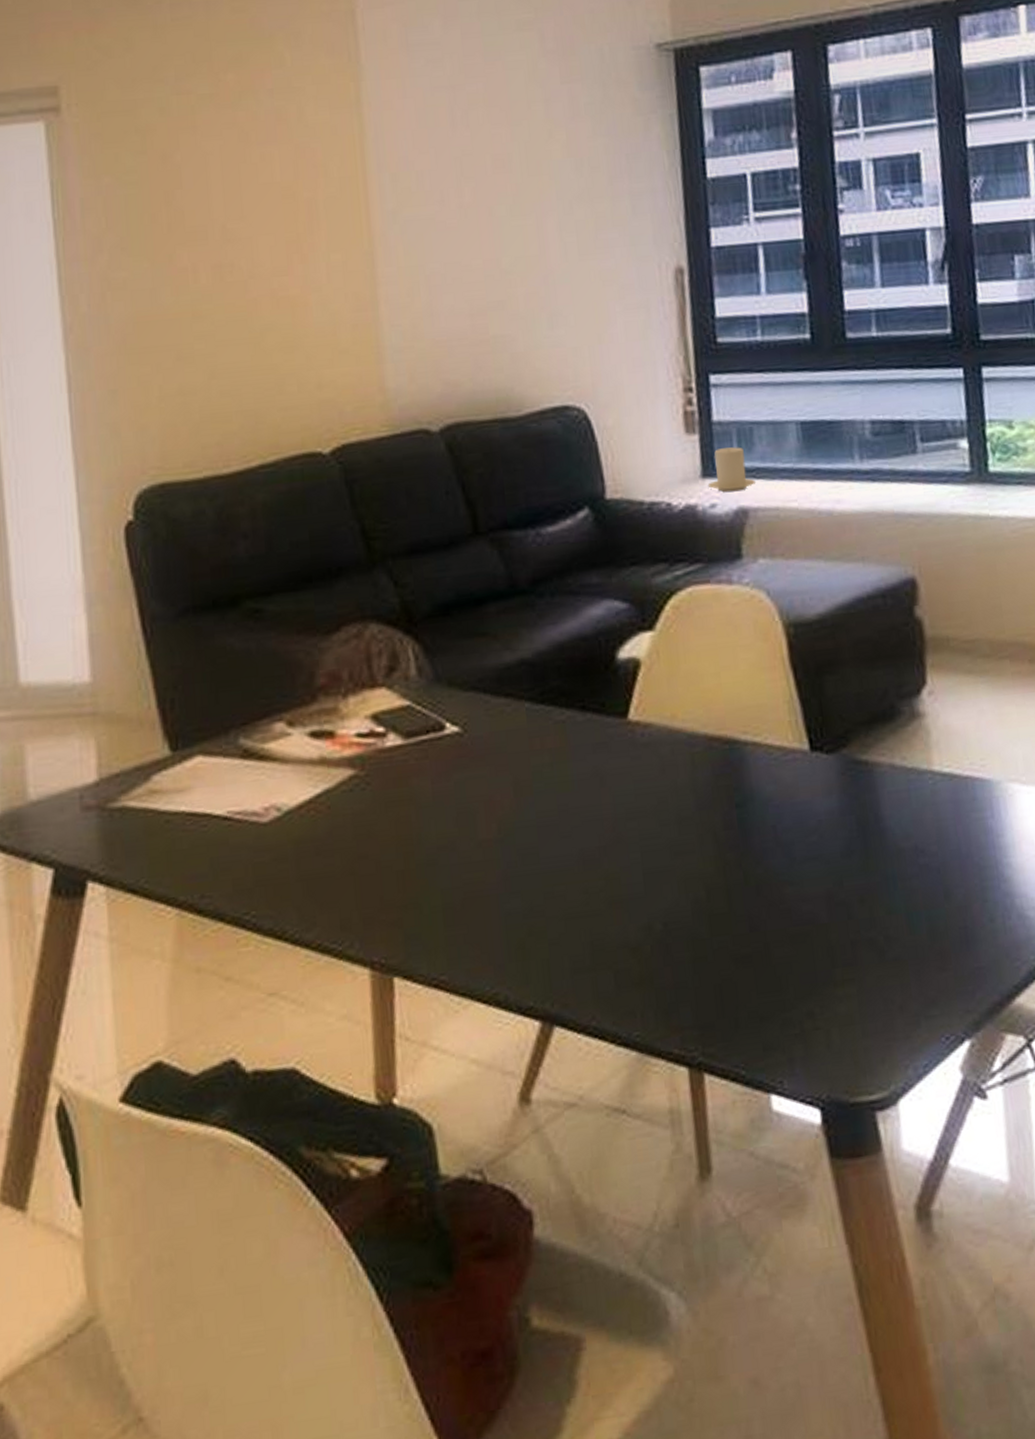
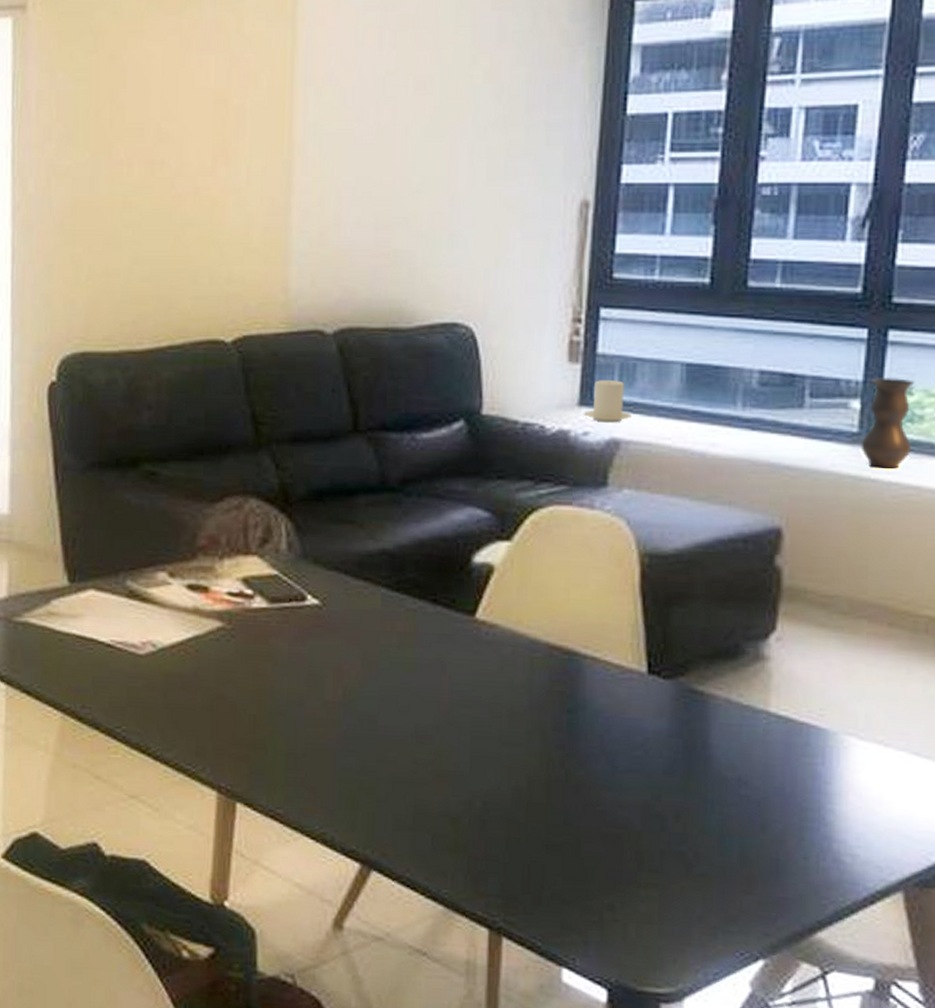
vase: none [974,413,1022,505] -> present [861,376,915,470]

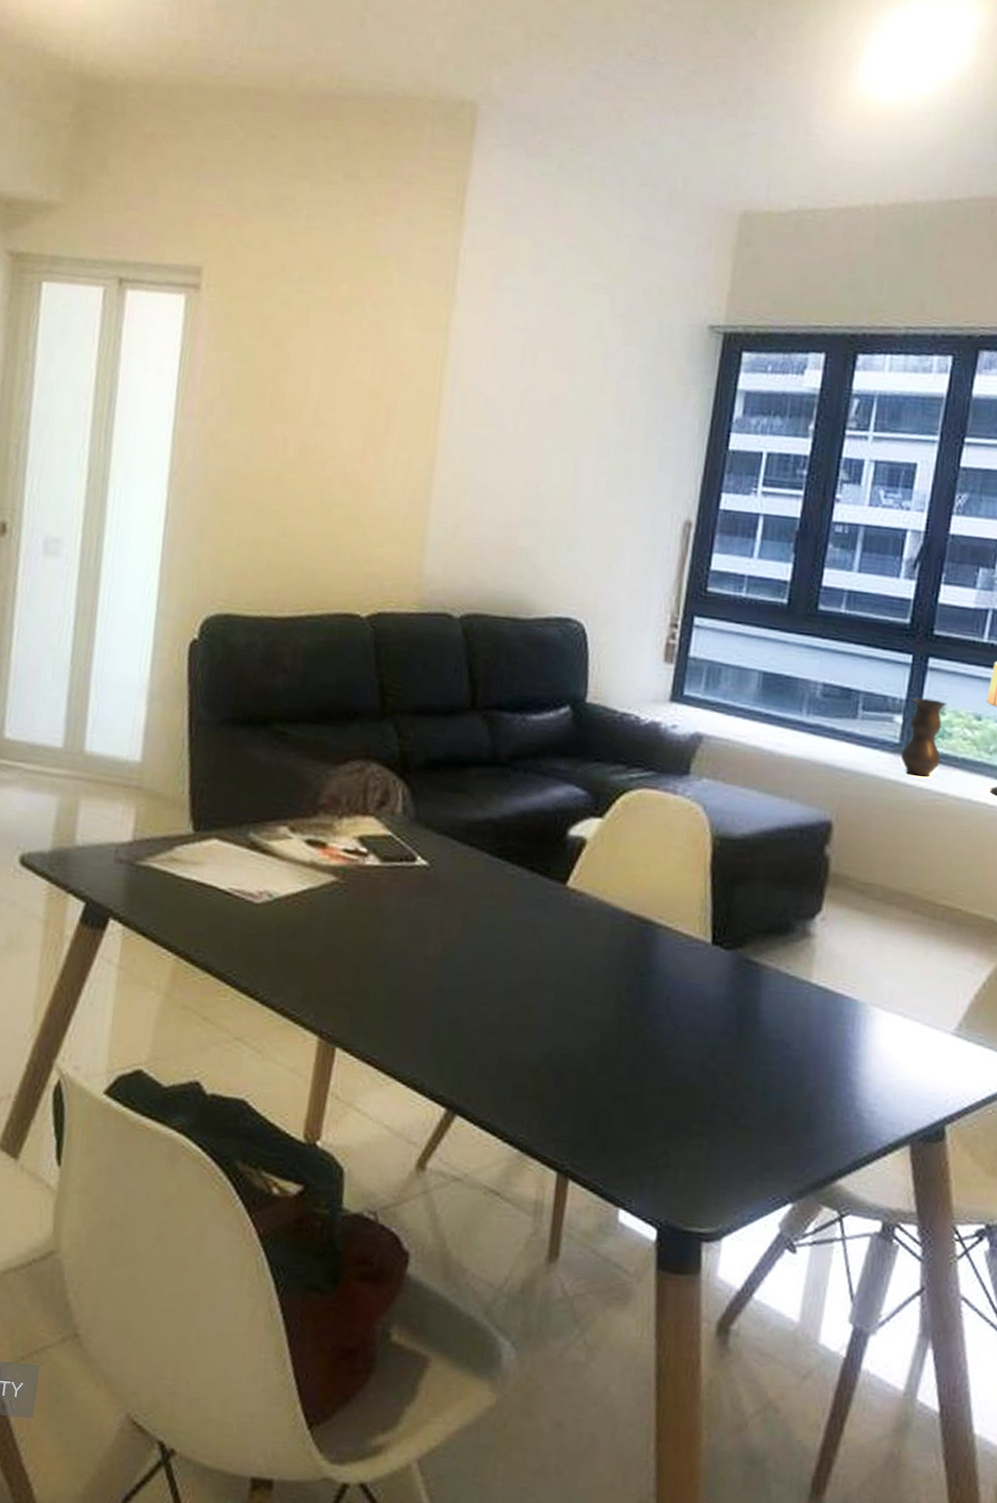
candle: present [583,380,631,423] -> none [673,680,714,719]

